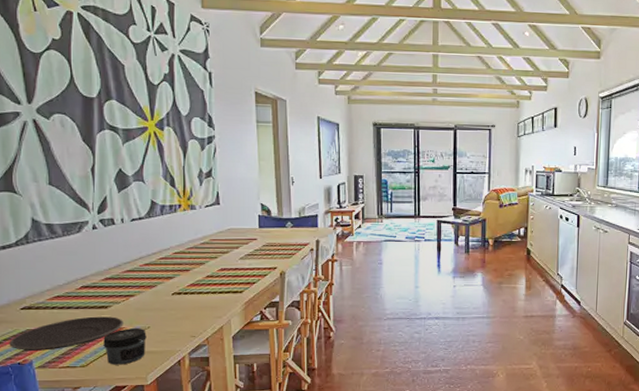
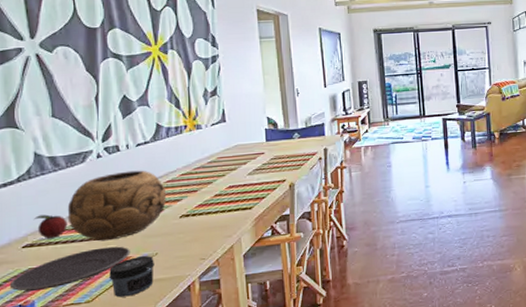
fruit: none [31,279,64,303] -> present [33,214,68,239]
decorative bowl: none [63,244,160,310] -> present [67,170,167,241]

